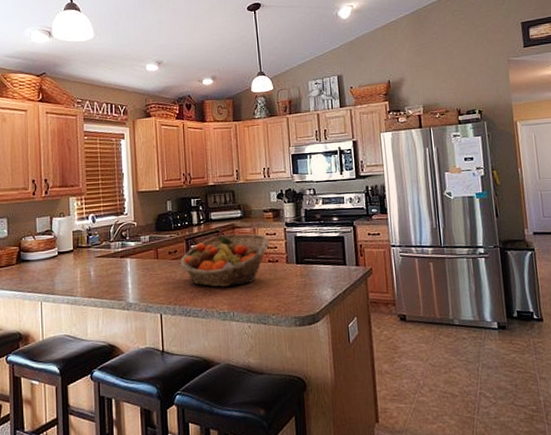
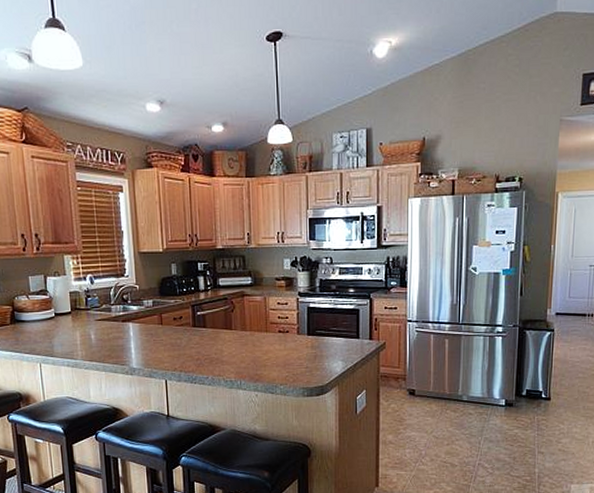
fruit basket: present [180,233,270,287] -> none [185,302,281,356]

